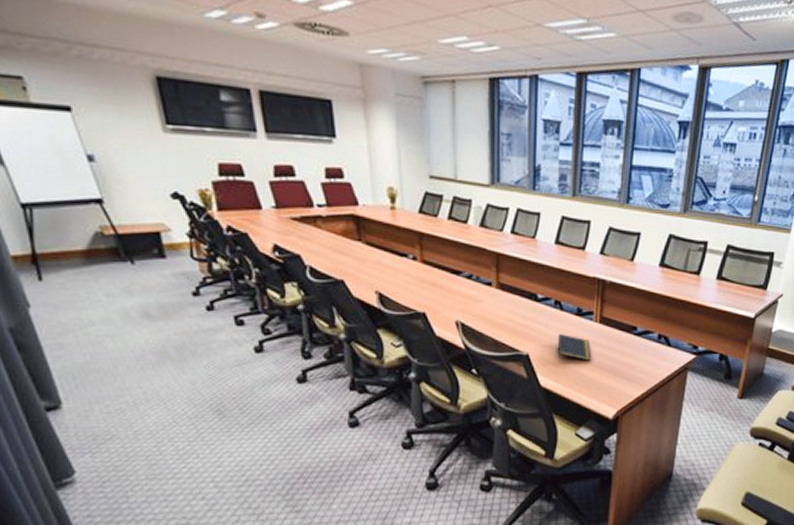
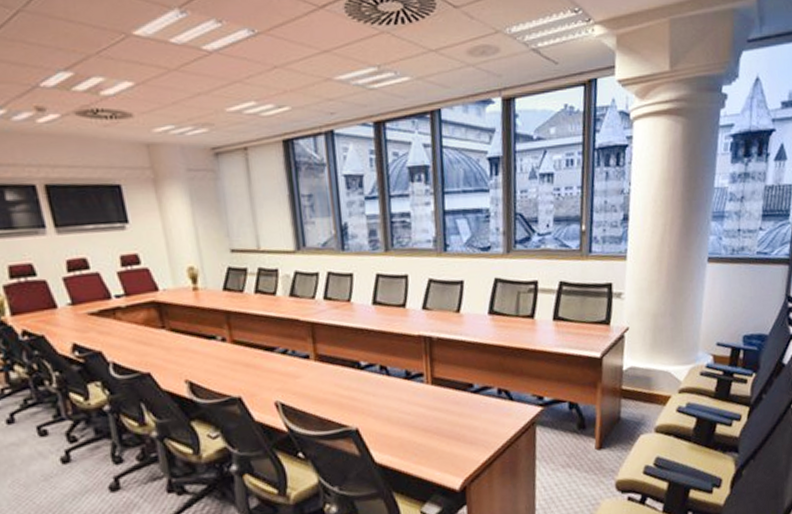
notepad: present [557,333,592,361] -> none [388,401,428,432]

